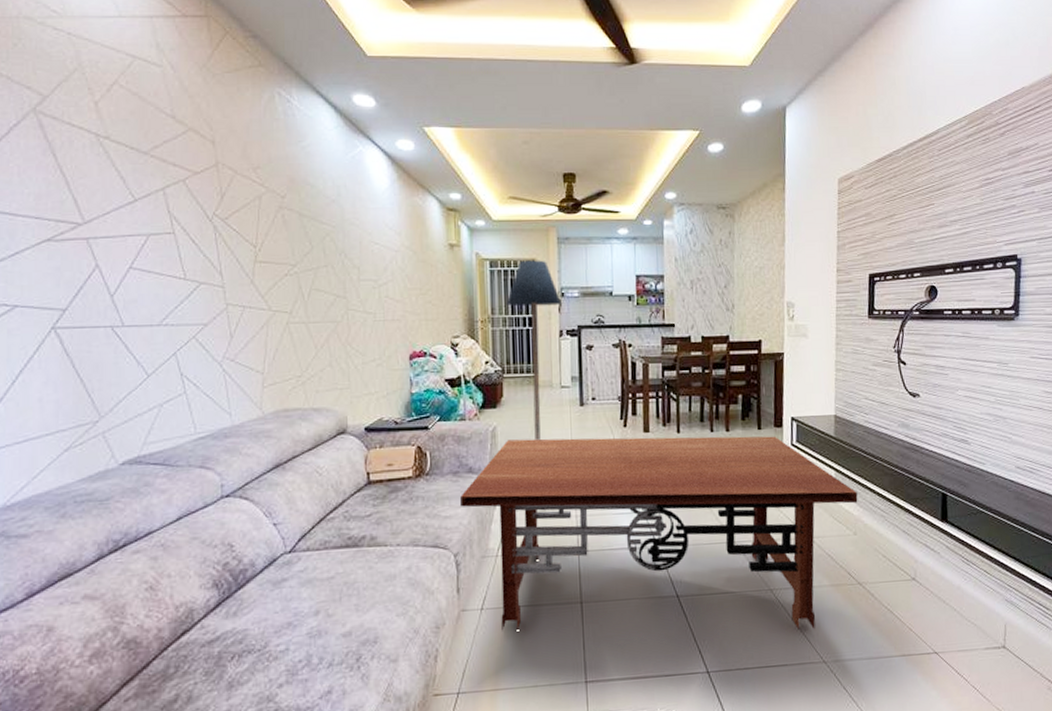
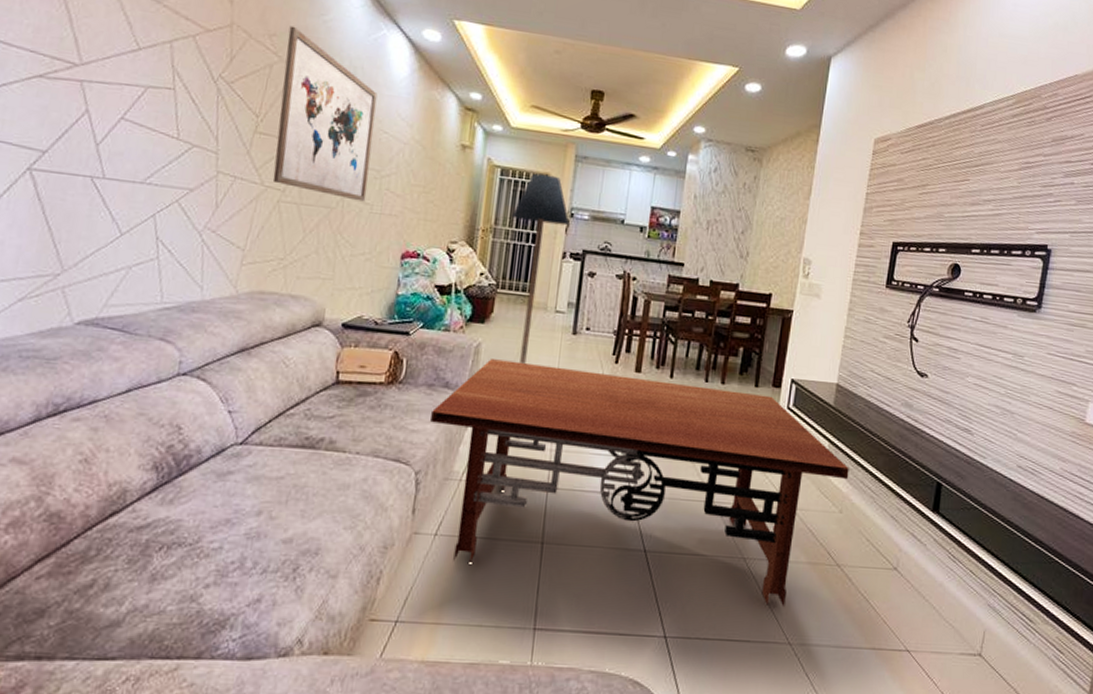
wall art: none [271,156,368,312] -> present [272,25,378,202]

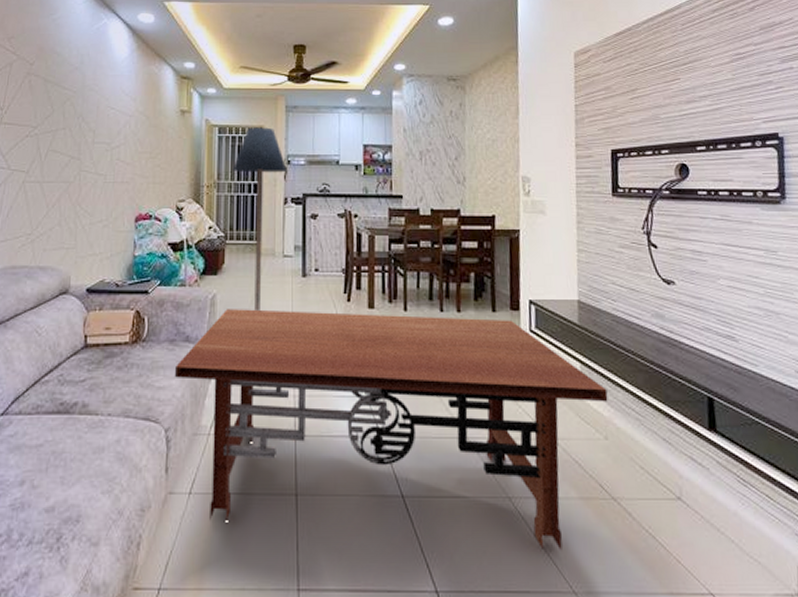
wall art: present [272,25,378,202] -> none [17,28,103,173]

